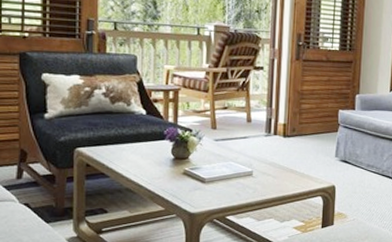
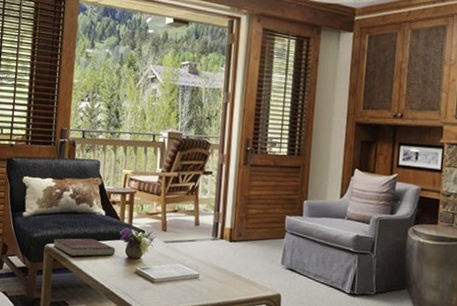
book: none [85,139,159,160] -> present [53,238,115,257]

